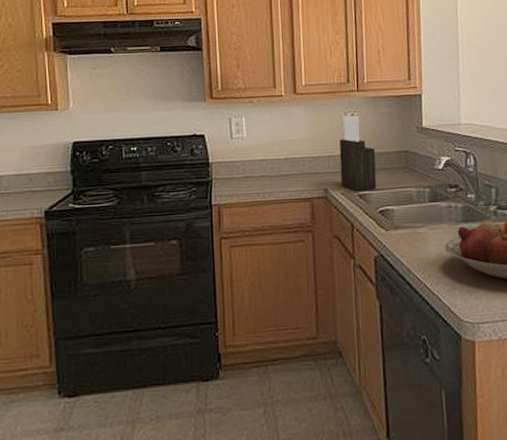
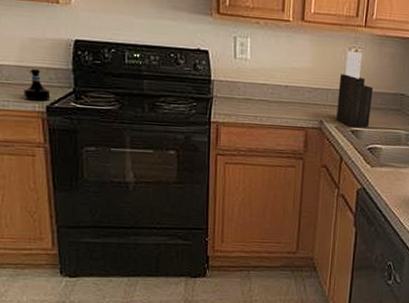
tequila bottle: none [22,175,49,208] -> present [23,68,51,102]

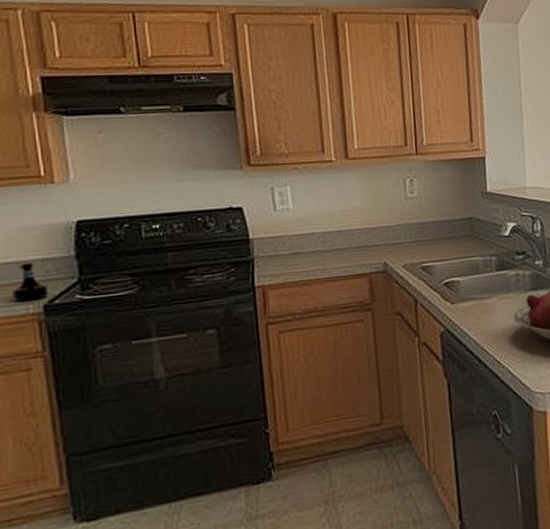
knife block: present [336,51,374,127] -> none [398,181,441,263]

